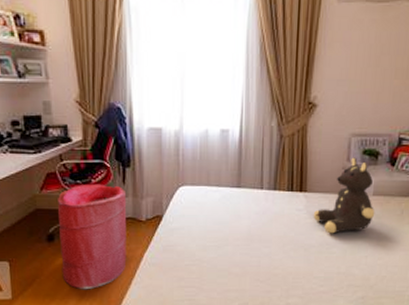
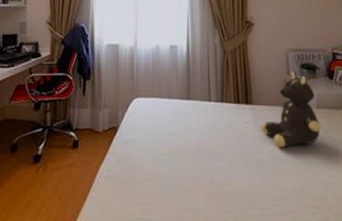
laundry hamper: present [57,185,127,290] -> none [21,96,86,205]

